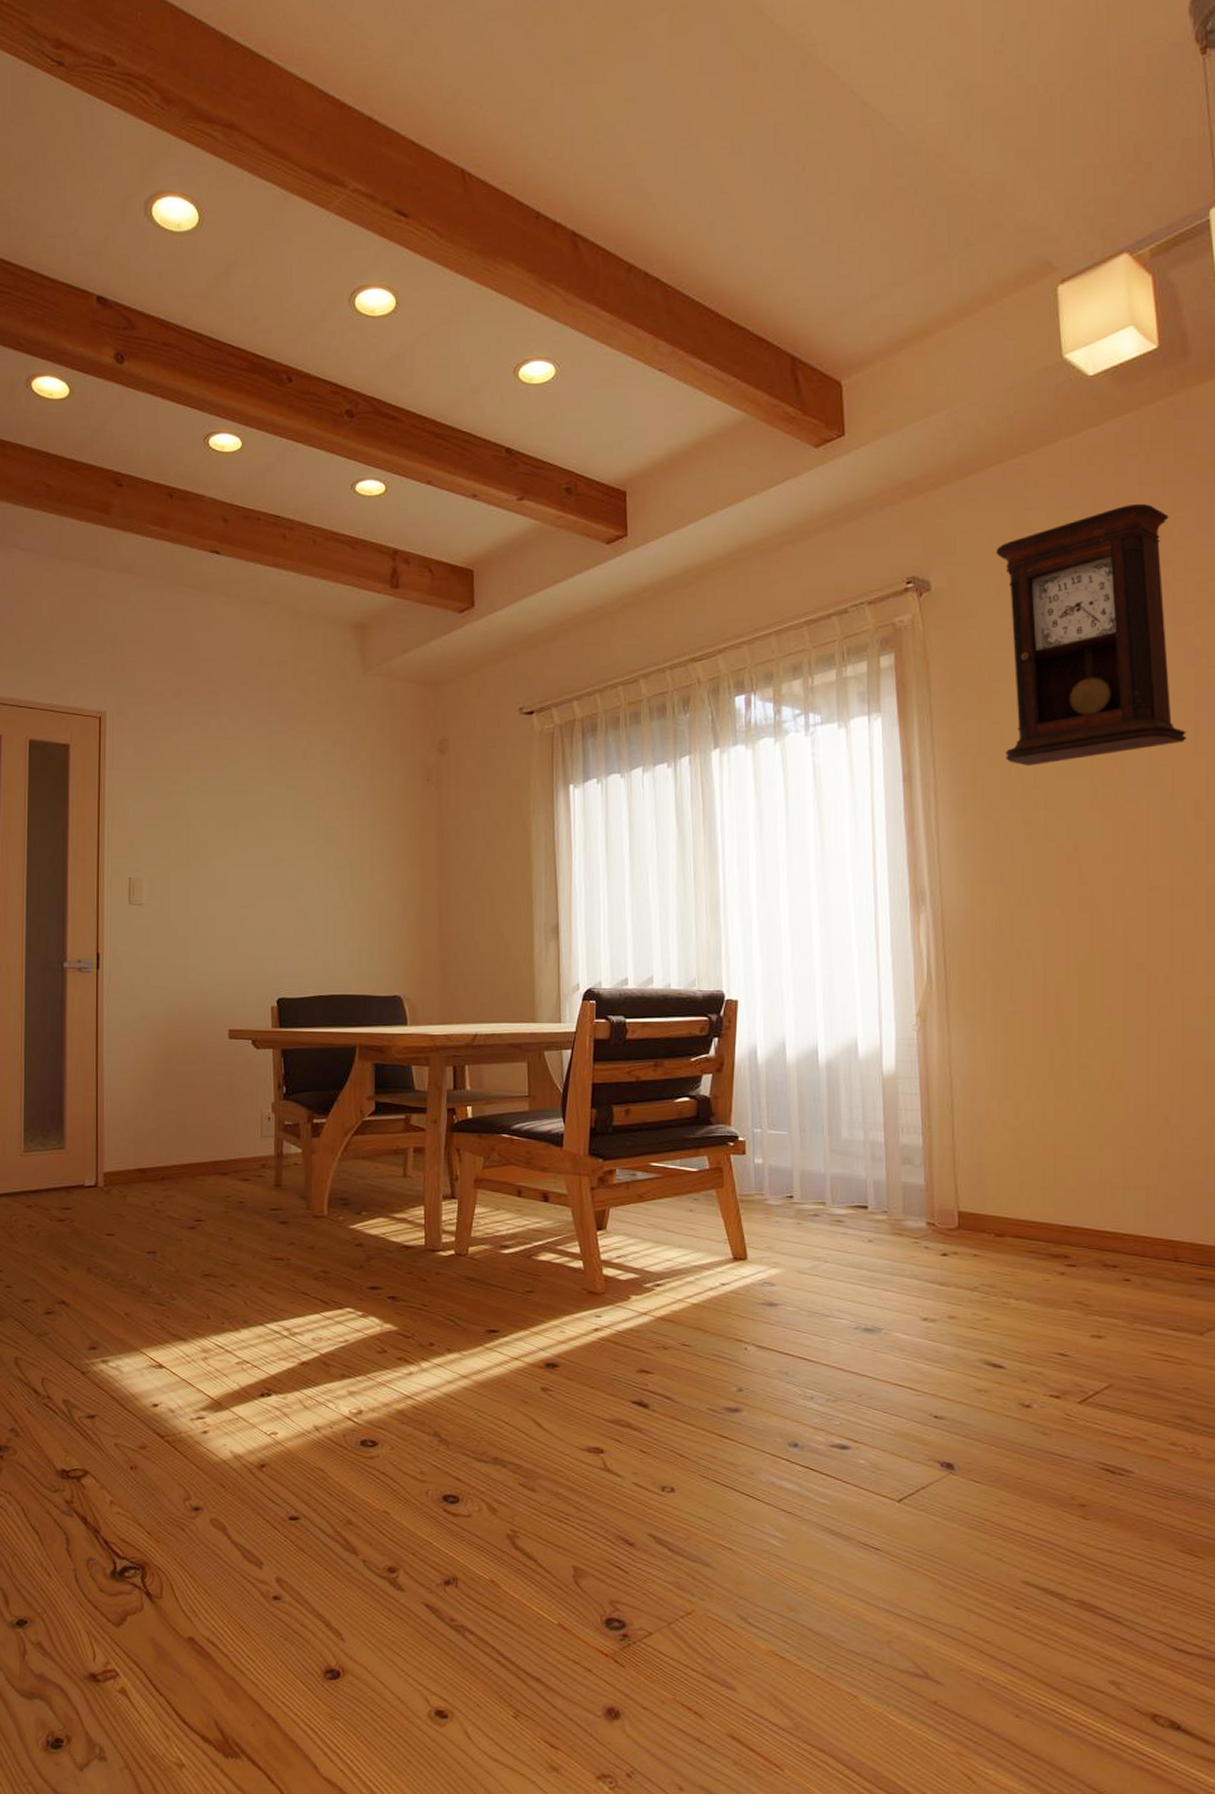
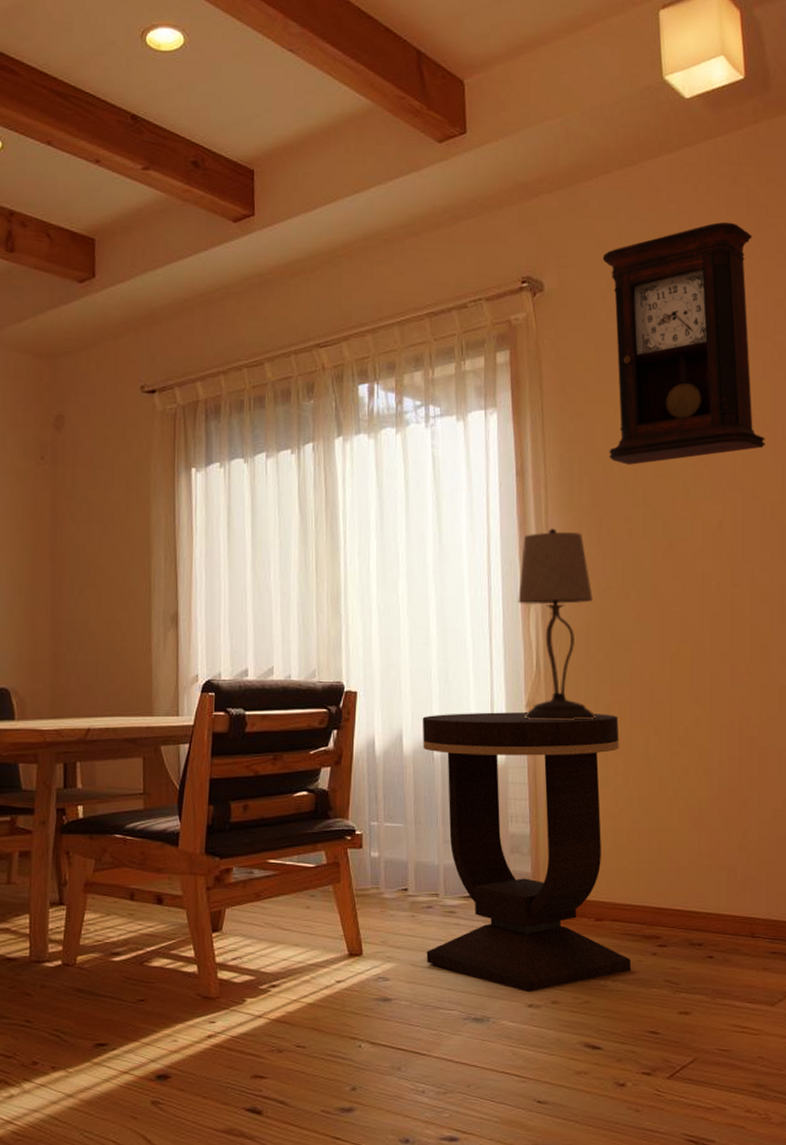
side table: none [805,1021,1037,1306] -> present [422,712,632,993]
table lamp: none [907,834,994,1030] -> present [518,528,596,720]

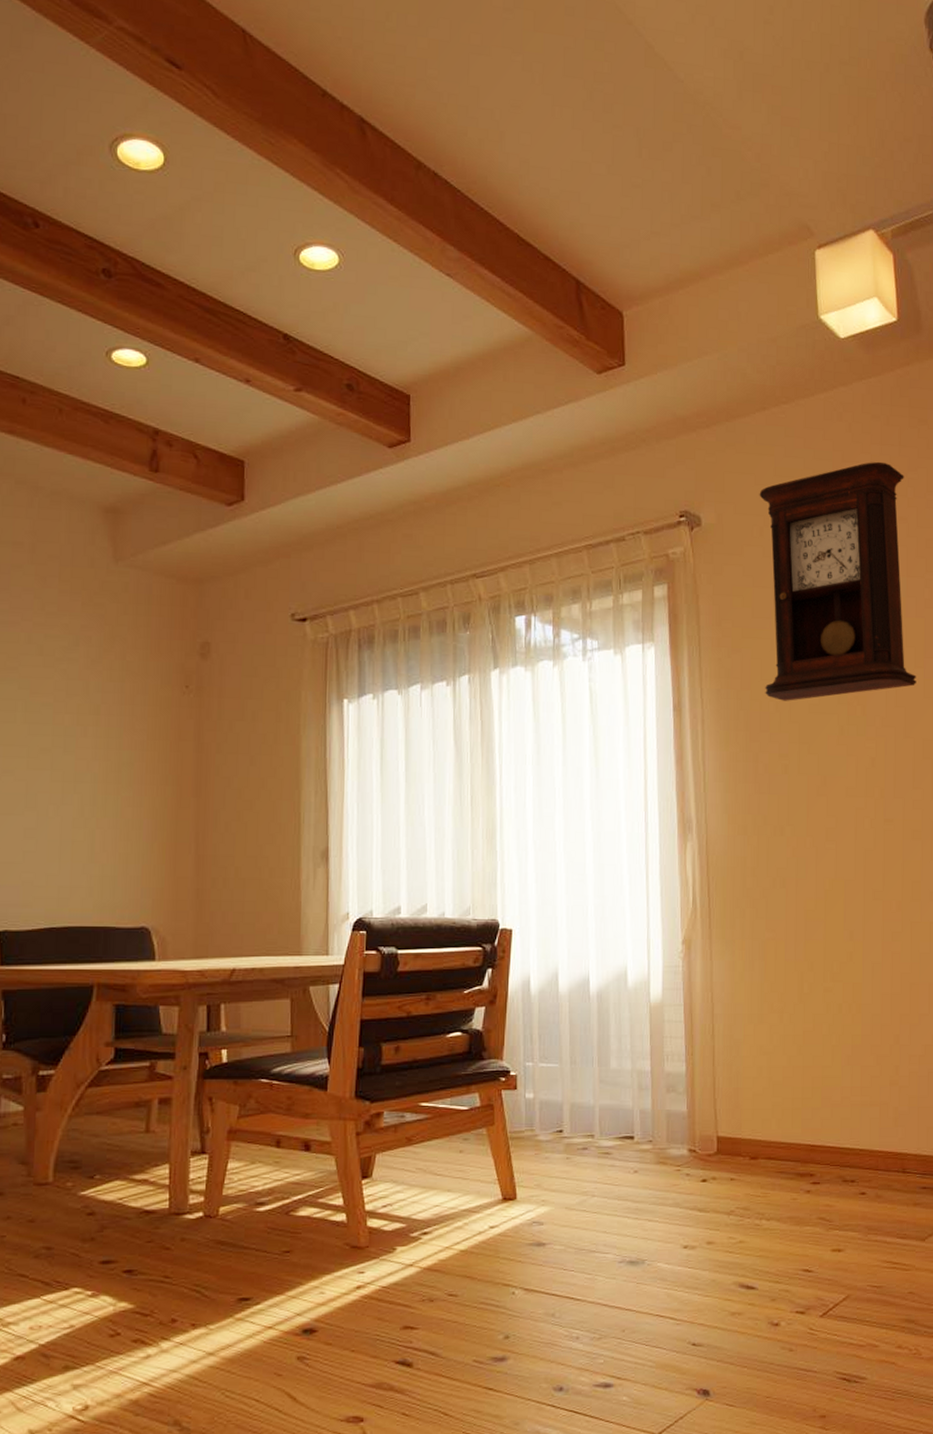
side table: present [422,712,632,993] -> none [578,949,786,1234]
table lamp: present [518,528,596,720] -> none [675,764,751,957]

